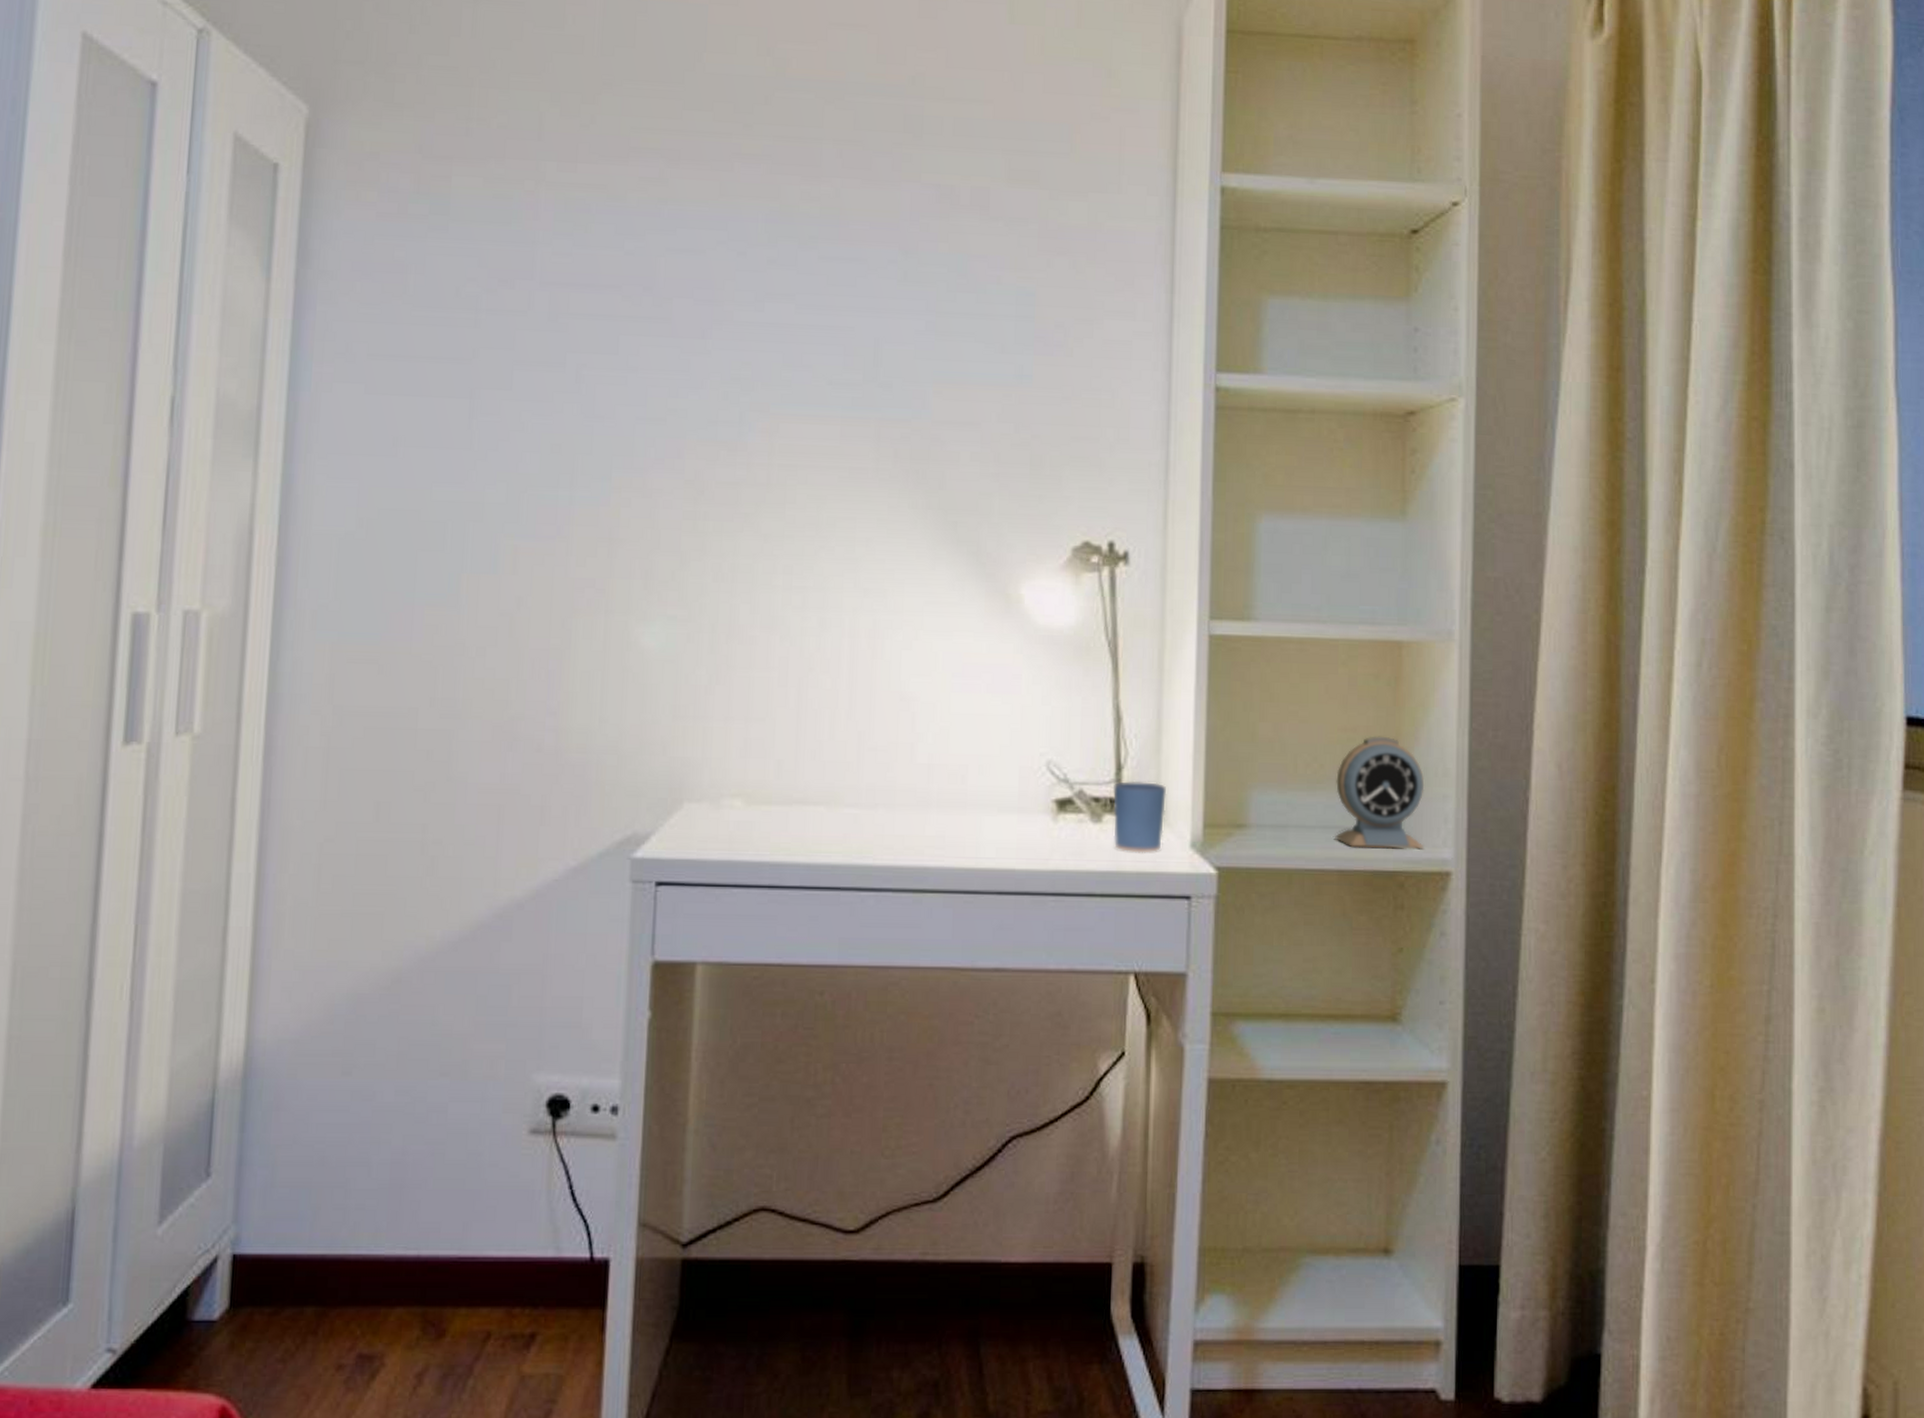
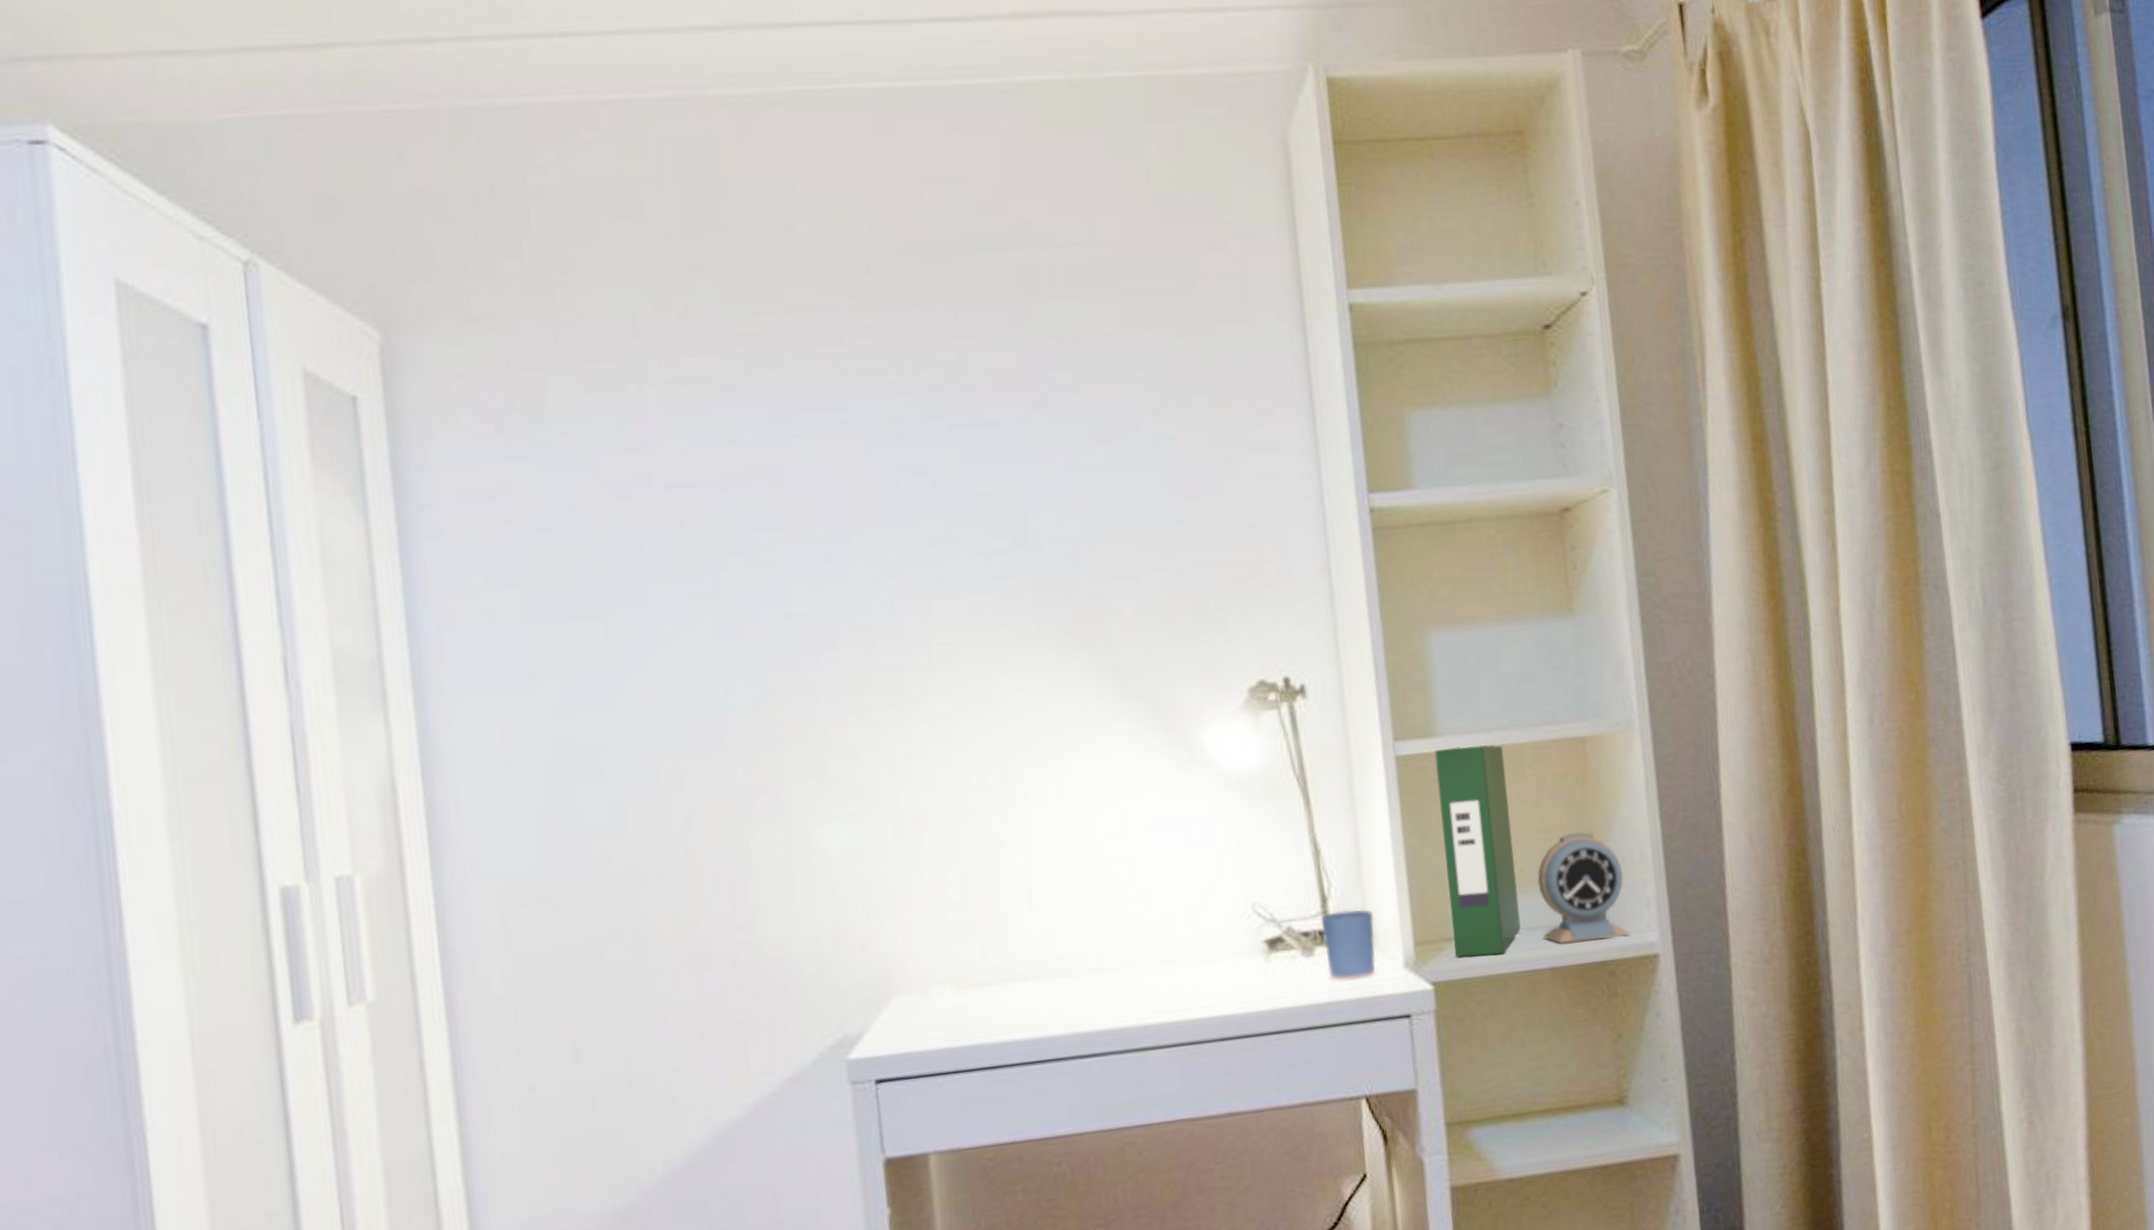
binder: none [1244,633,1318,848] -> present [1435,743,1521,957]

